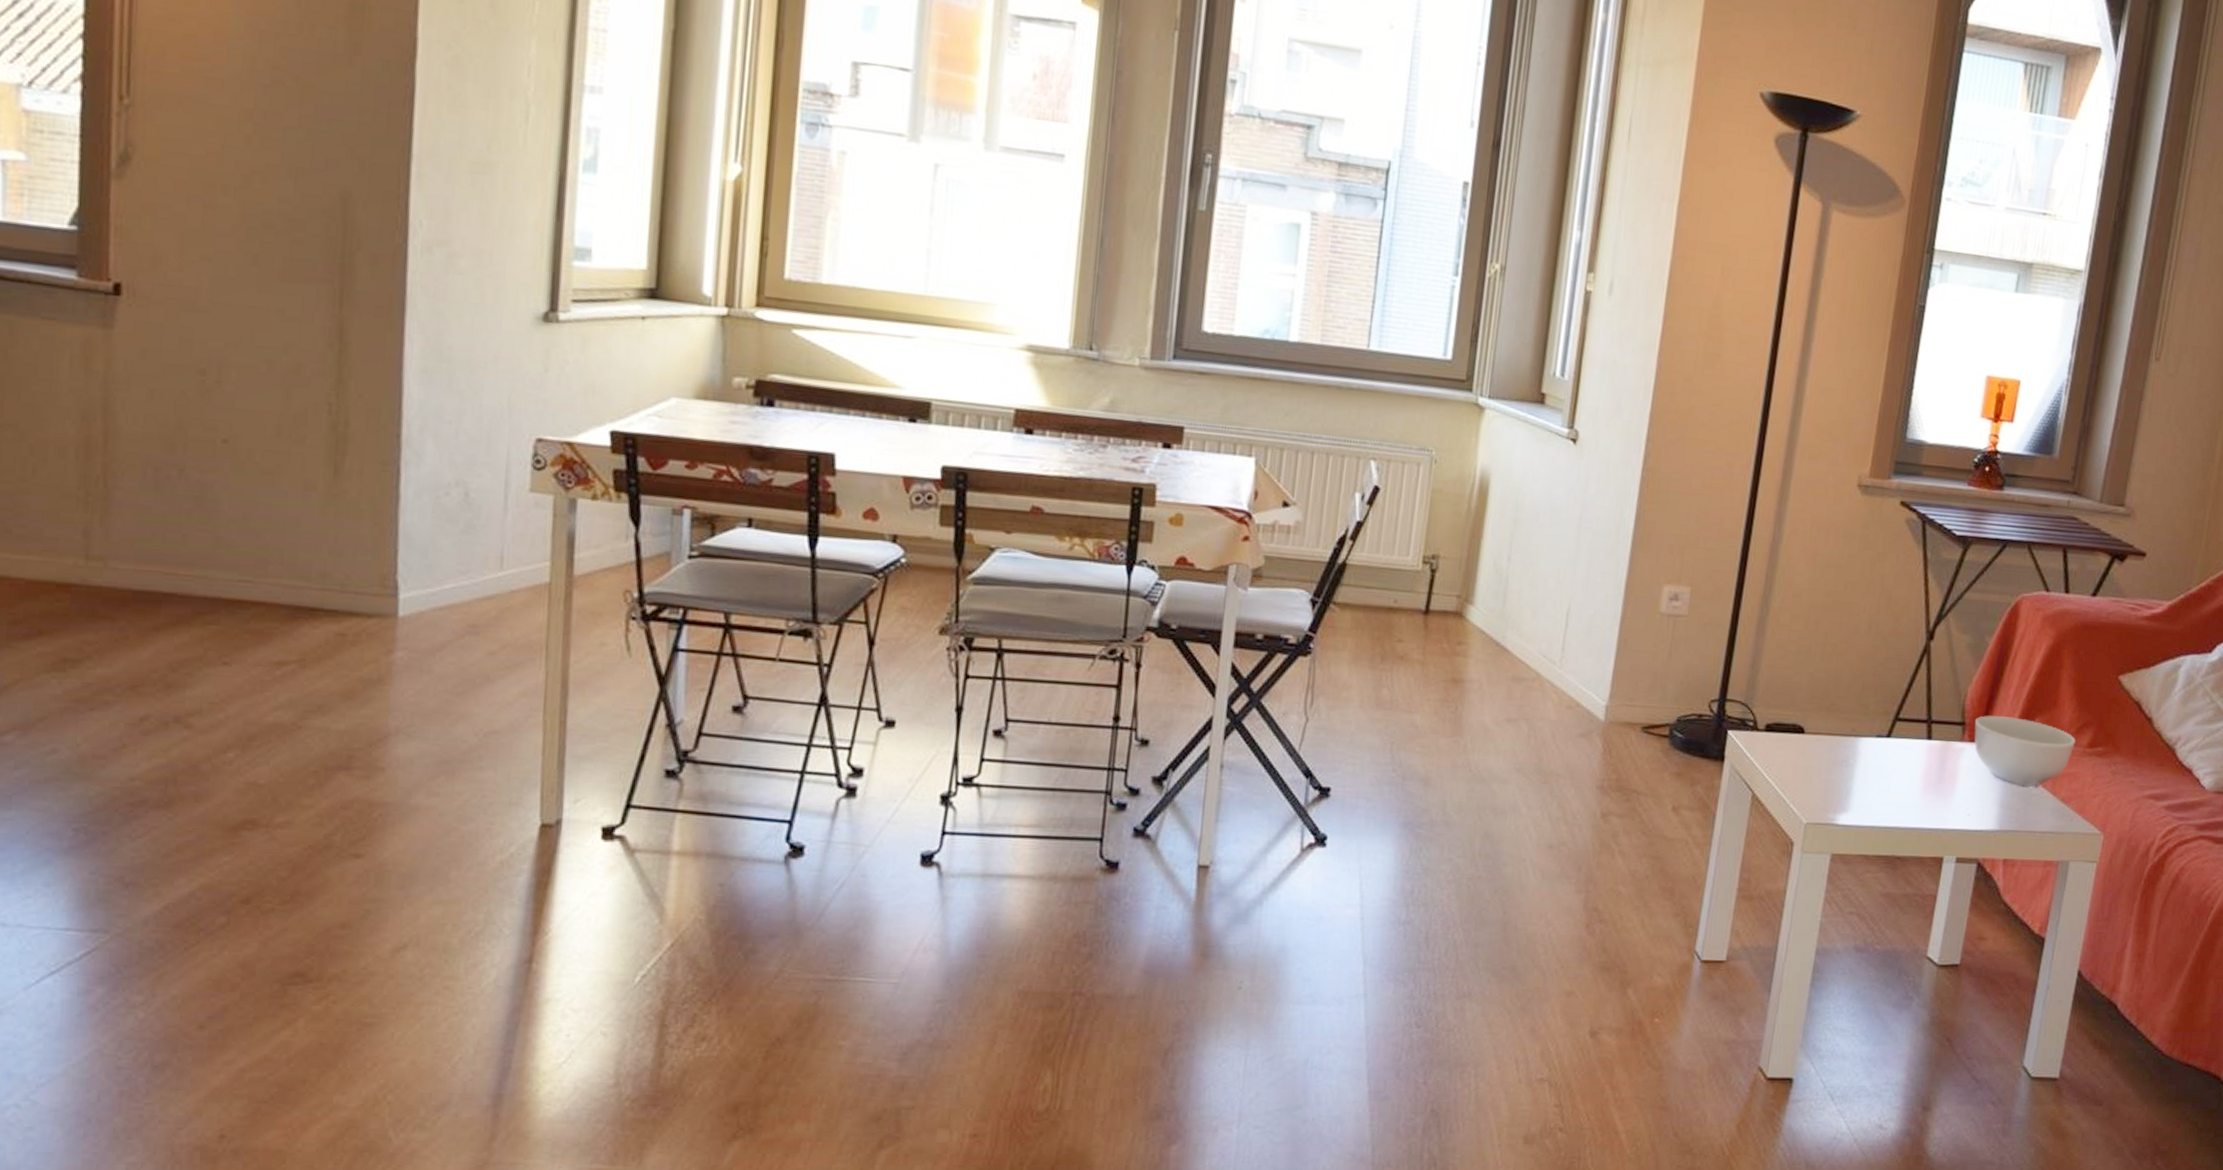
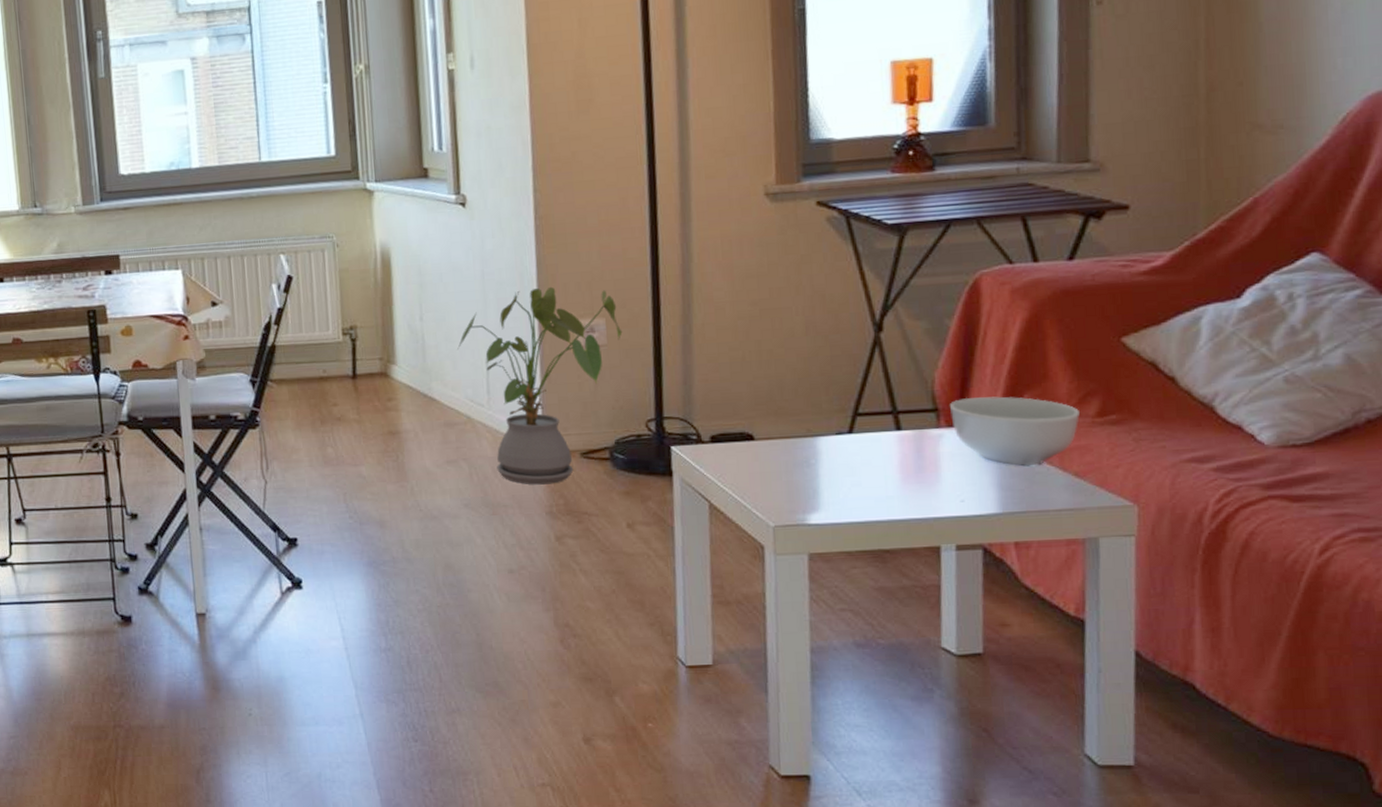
house plant: none [1540,545,1705,757] -> present [457,286,623,485]

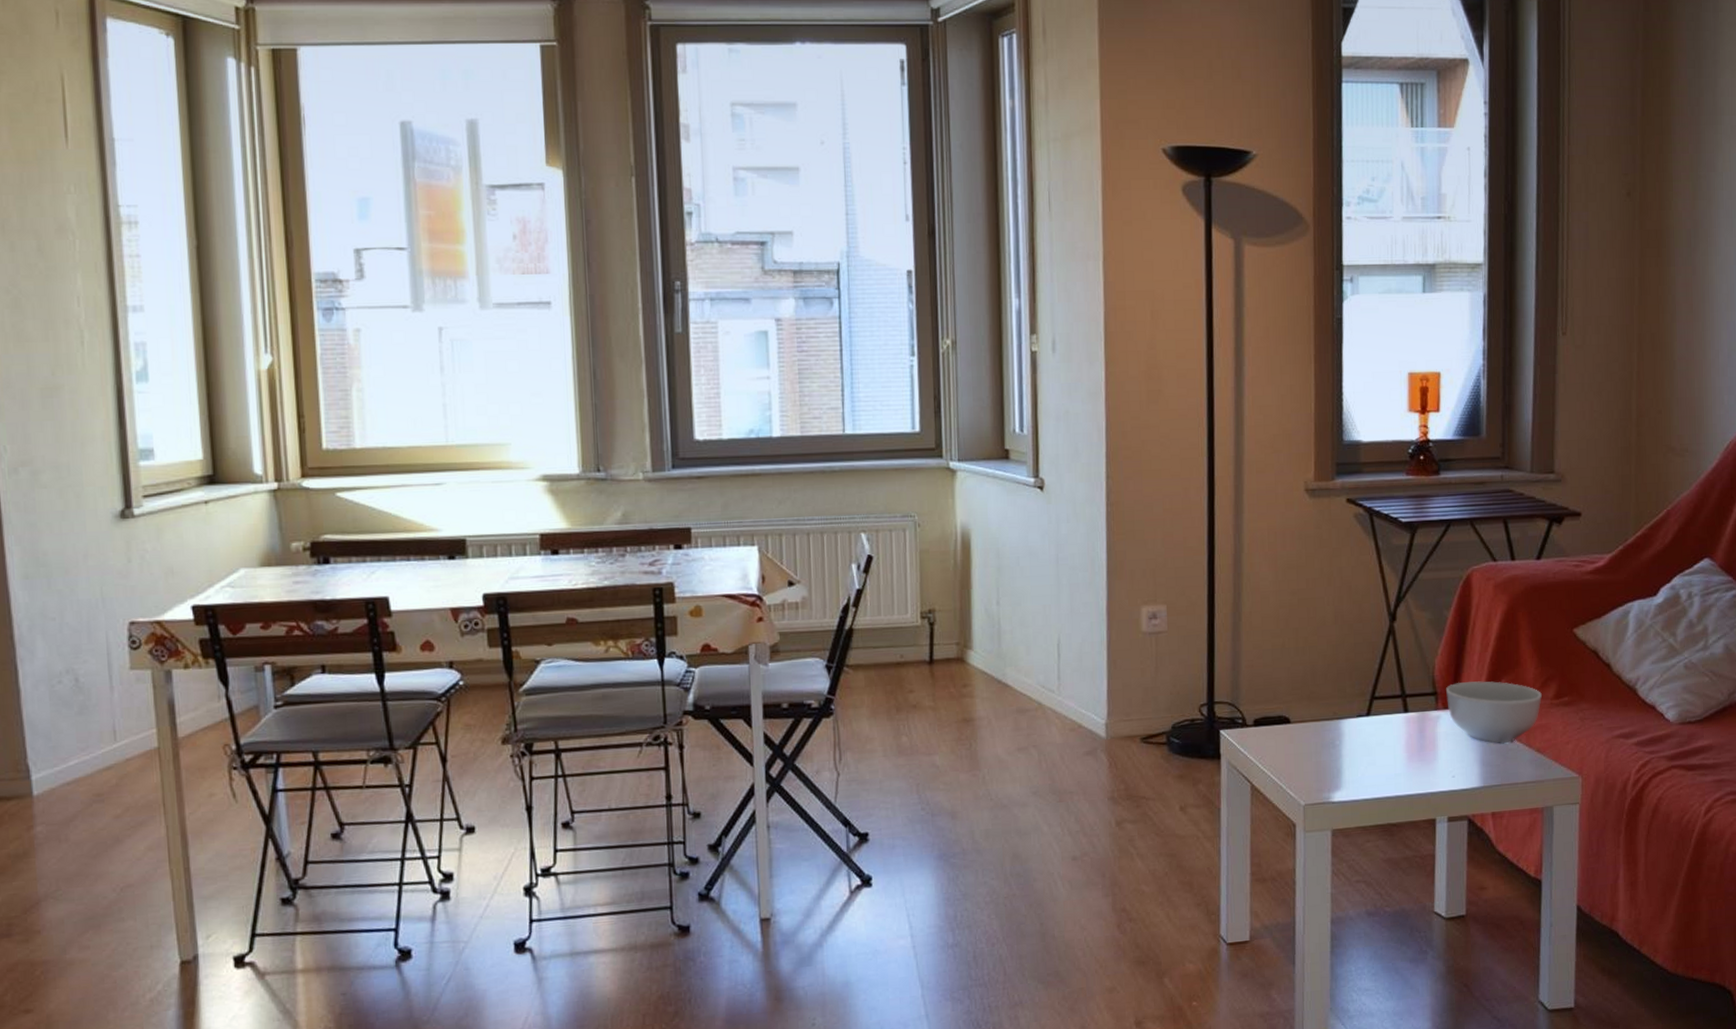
house plant: present [457,286,623,485] -> none [1031,573,1181,771]

